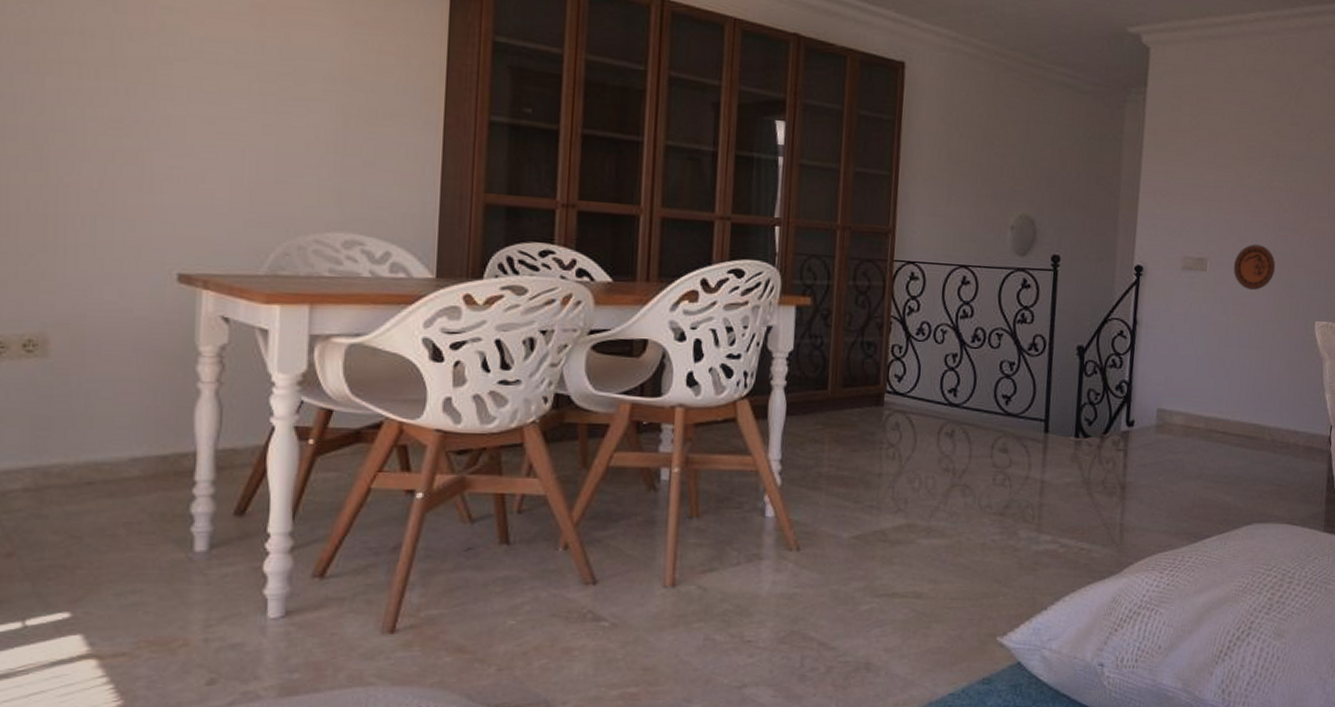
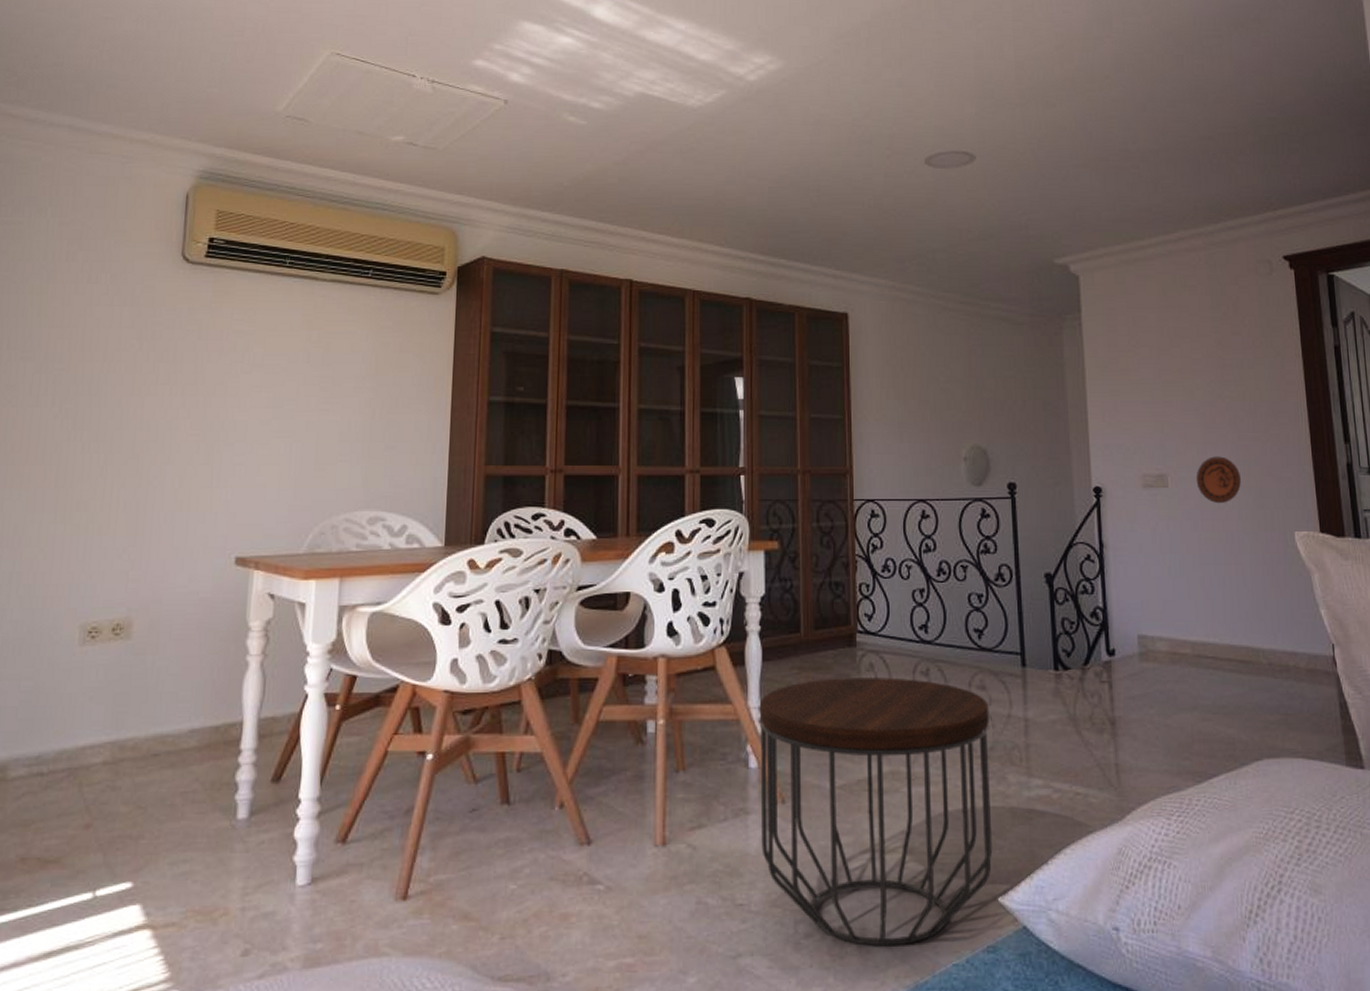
side table: none [773,435,1009,679] -> present [760,677,993,947]

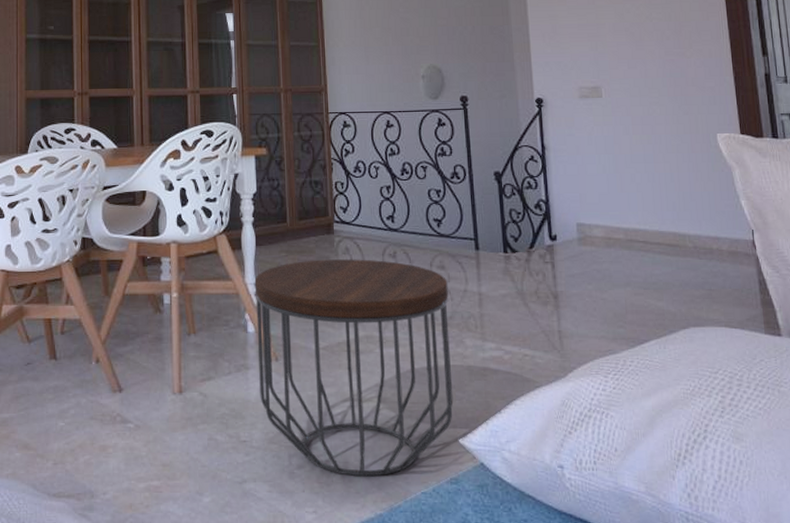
decorative plate: present [1196,456,1242,504] -> none [627,70,668,111]

